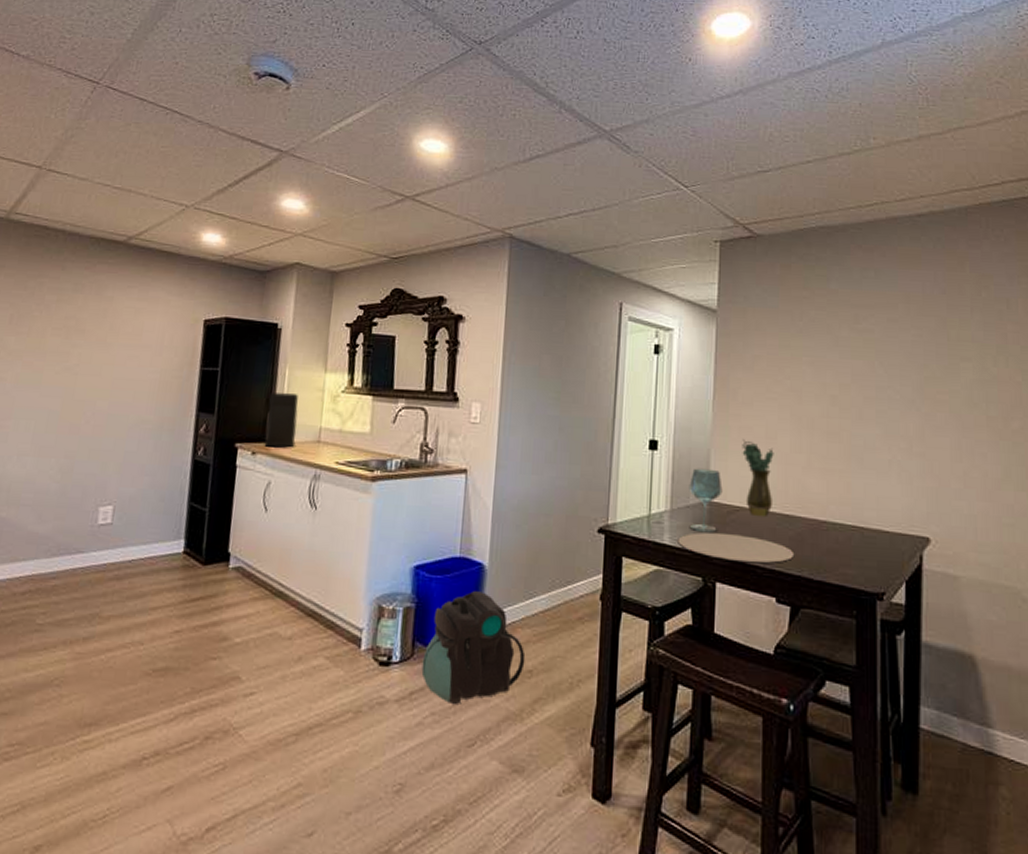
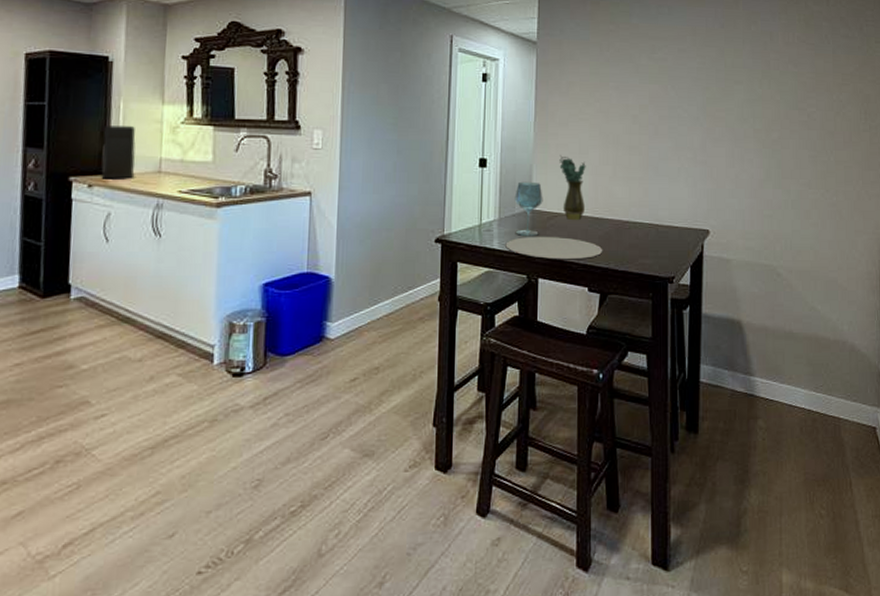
backpack: present [421,591,526,704] -> none [274,302,372,404]

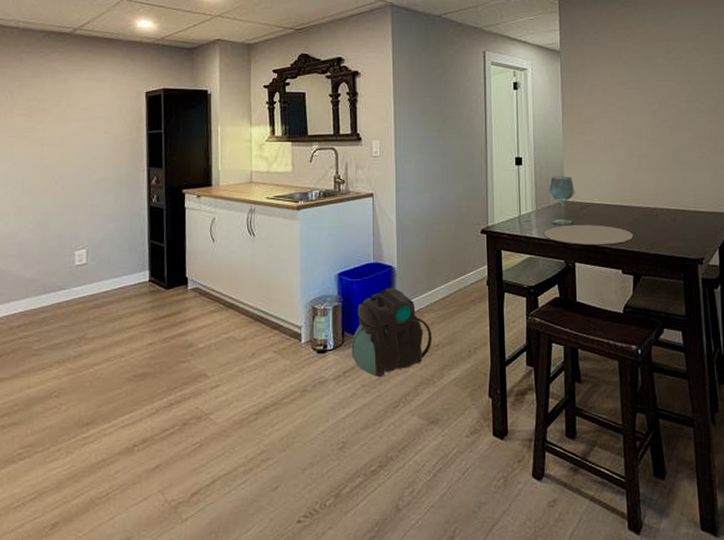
coffee maker: present [101,126,136,179] -> none [206,146,232,190]
backpack: none [274,302,372,404] -> present [351,288,433,377]
vase: present [559,155,586,221] -> none [587,151,615,210]

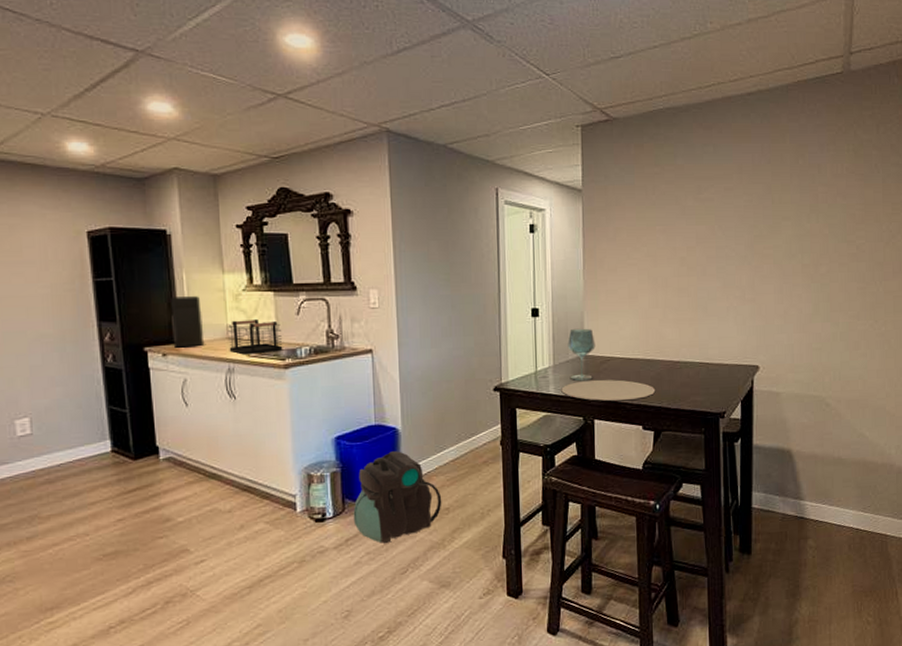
coffee maker: none [206,146,232,190] -> present [171,296,205,348]
dish rack: none [252,166,297,197] -> present [228,320,283,355]

